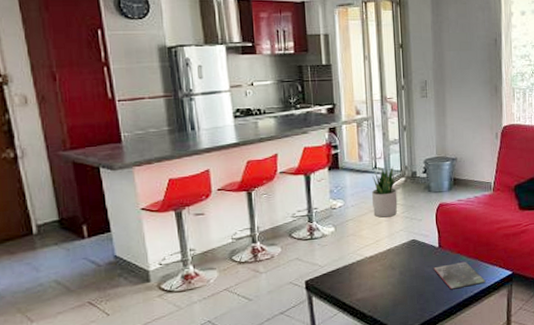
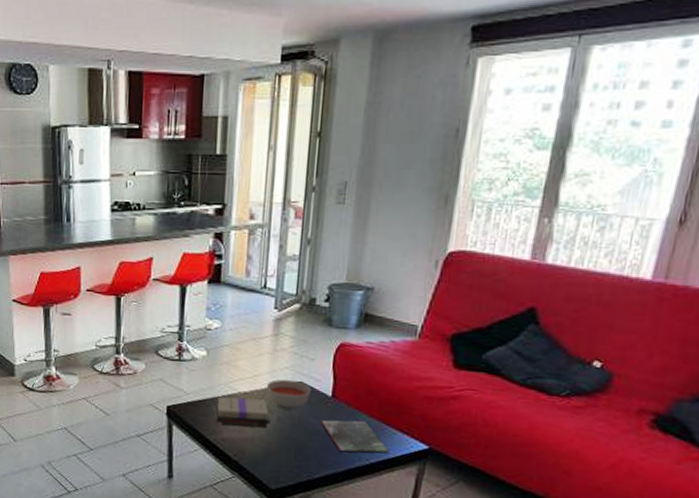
books: none [346,259,395,288] -> present [214,396,271,429]
planter: present [372,166,398,218] -> none [255,288,289,350]
bowl: none [387,239,422,265] -> present [266,379,311,411]

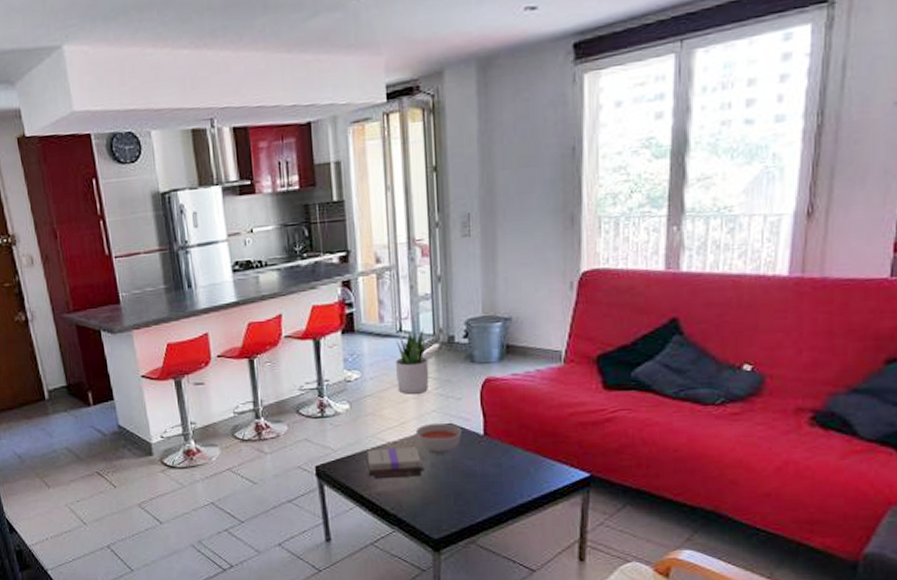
planter: none [255,288,289,350] -> present [396,329,429,394]
magazine: present [321,420,389,453] -> none [476,457,550,491]

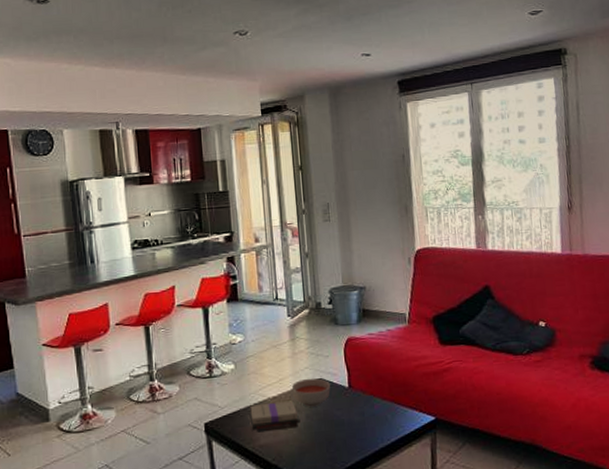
planter: present [396,329,429,394] -> none [273,297,302,354]

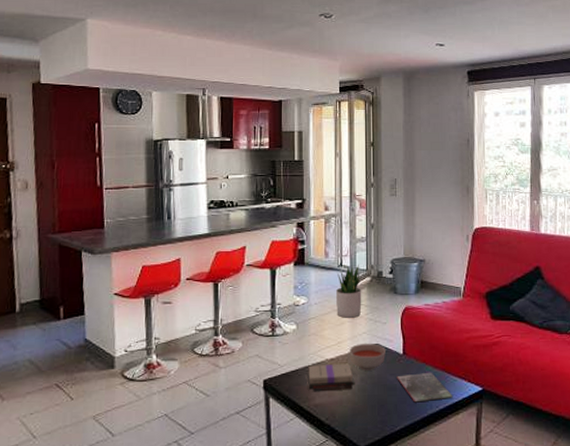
planter: none [273,297,302,354] -> present [336,265,362,318]
magazine: none [344,405,405,437] -> present [397,373,453,403]

